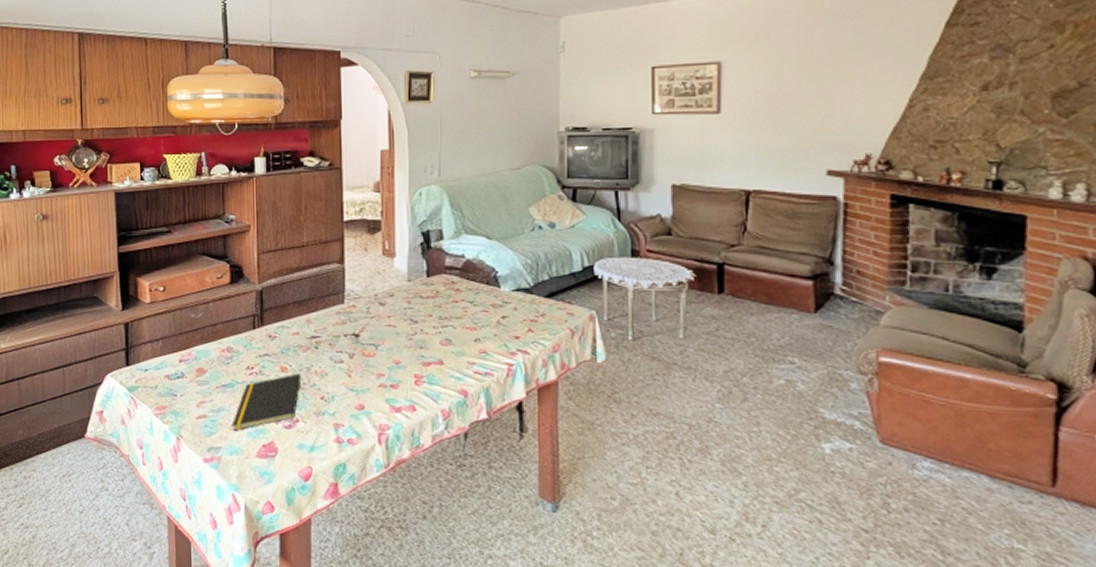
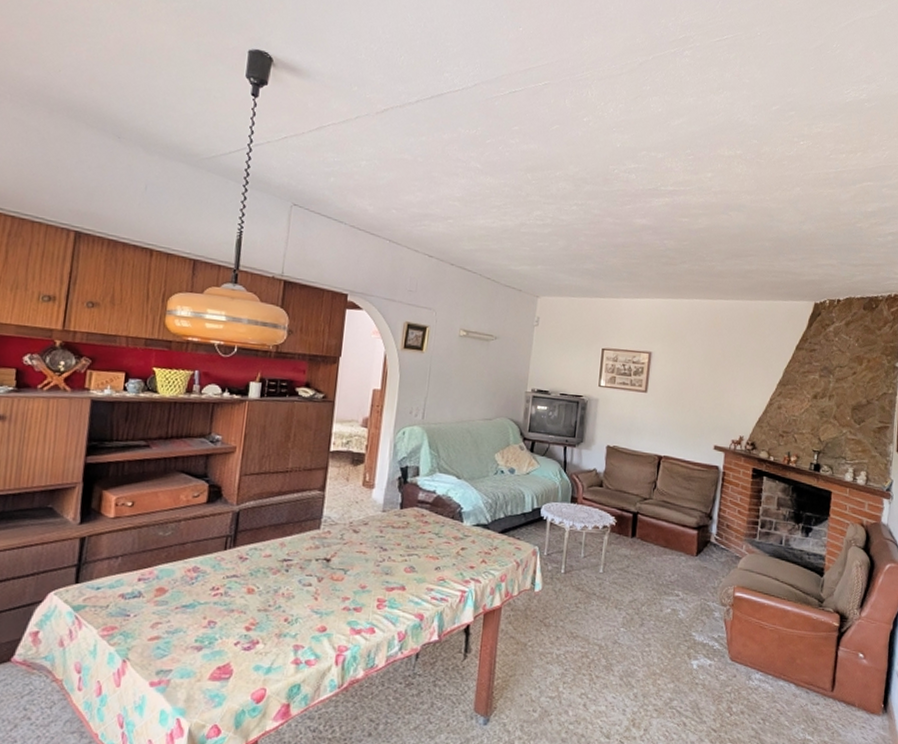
notepad: present [231,373,302,431] -> none [186,595,268,653]

